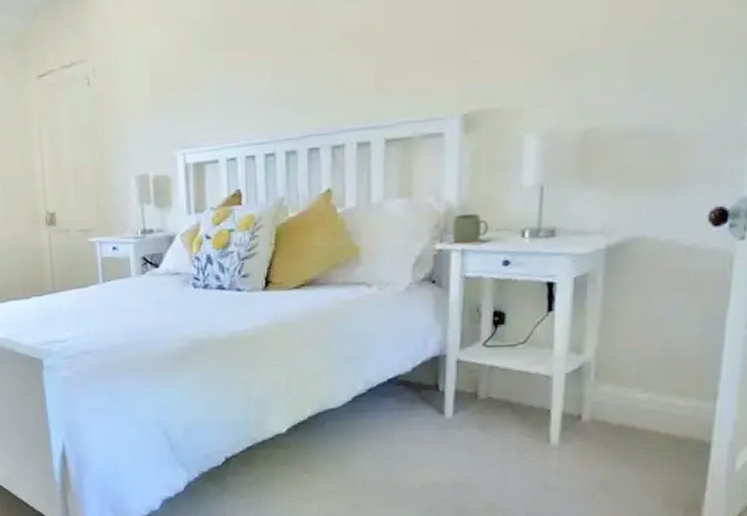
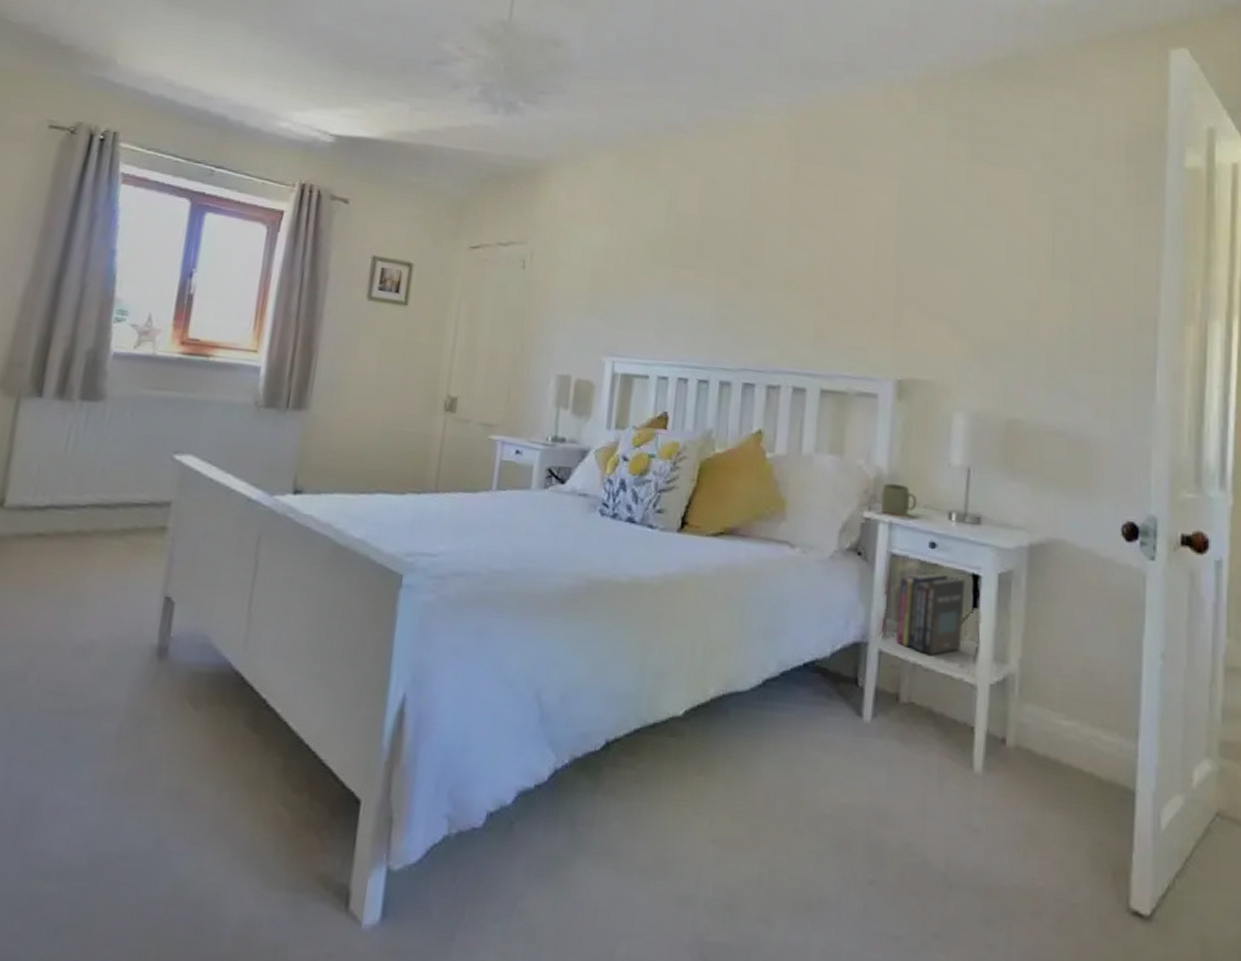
books: none [472,285,540,358] -> present [895,572,966,656]

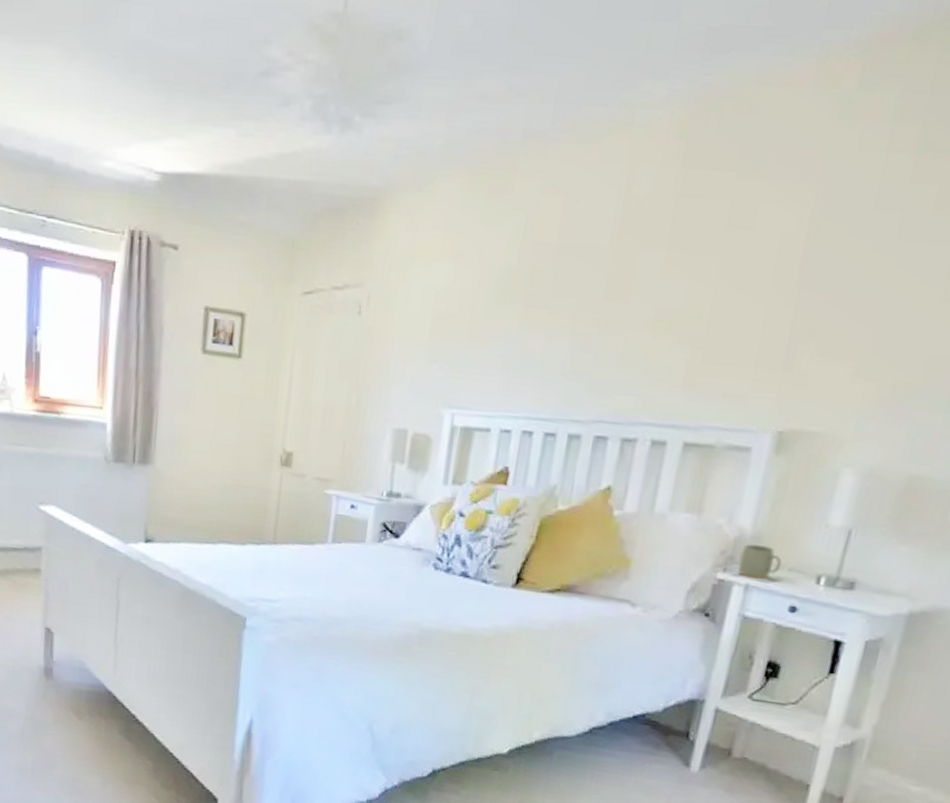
books: present [895,572,966,656] -> none [735,636,825,717]

